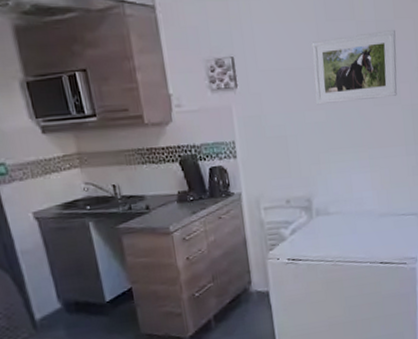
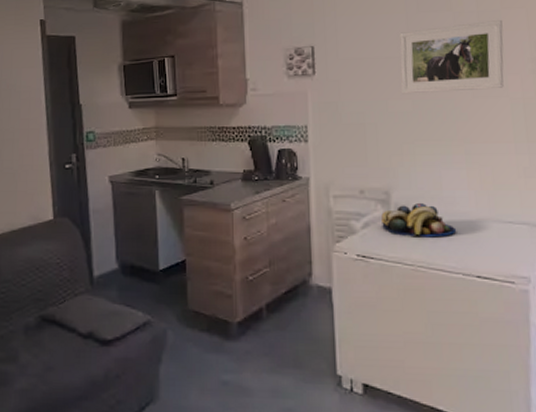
fruit bowl: none [305,206,365,238] -> present [381,203,457,238]

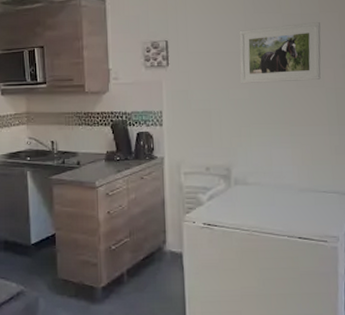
fruit bowl: present [381,203,457,238] -> none [224,178,284,207]

